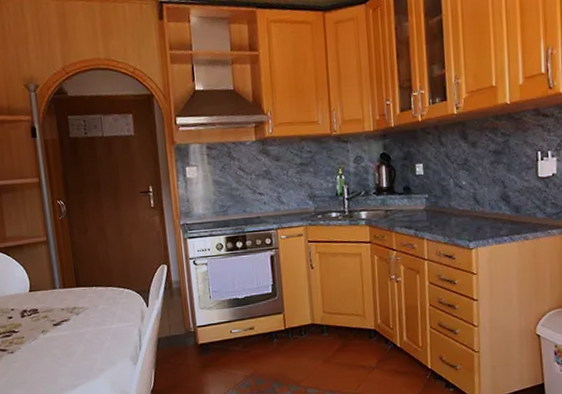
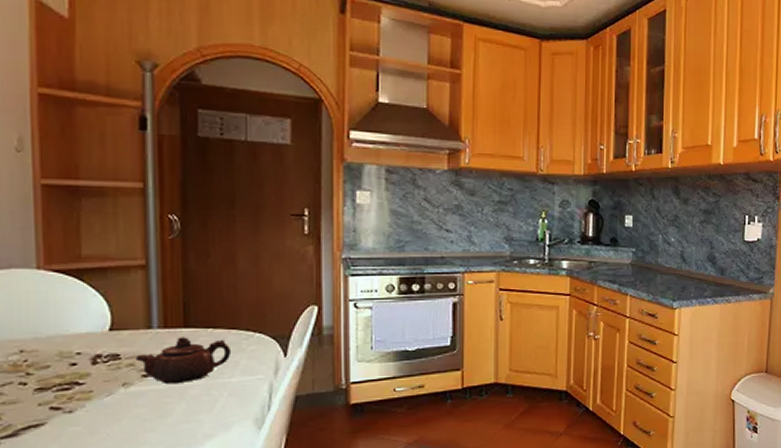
teapot: none [47,294,110,331] -> present [135,337,232,384]

